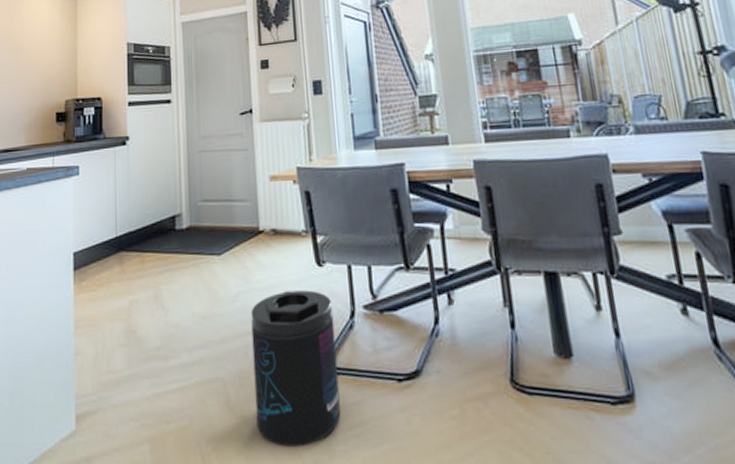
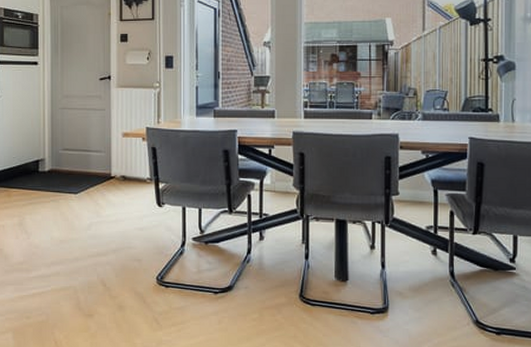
supplement container: present [251,290,341,447] -> none [100,224,168,337]

